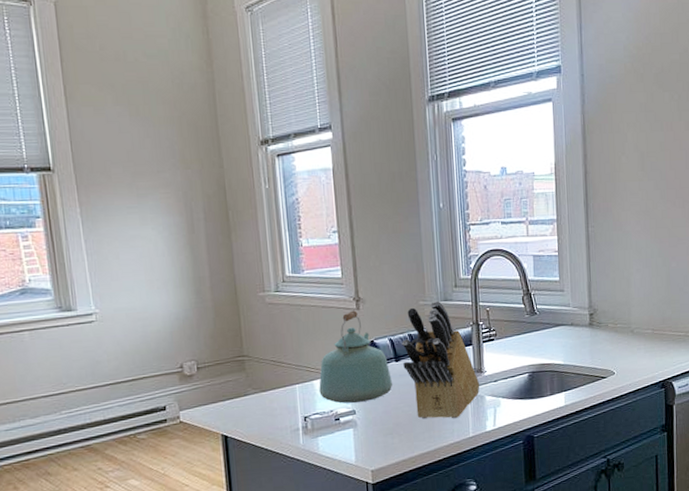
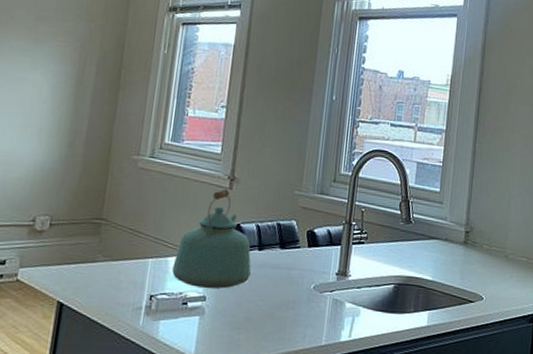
knife block: present [402,300,480,419] -> none [265,192,342,323]

